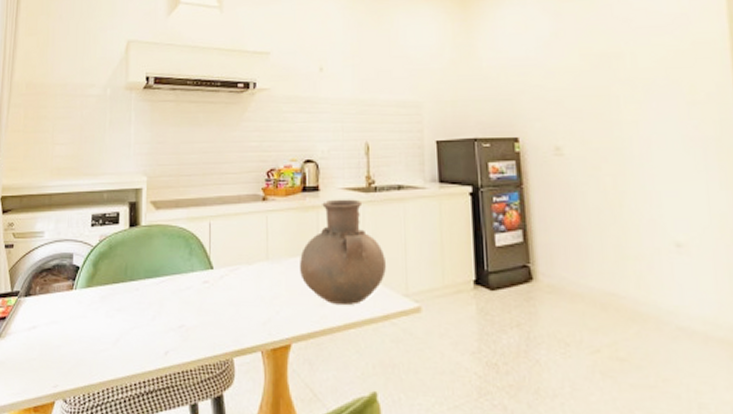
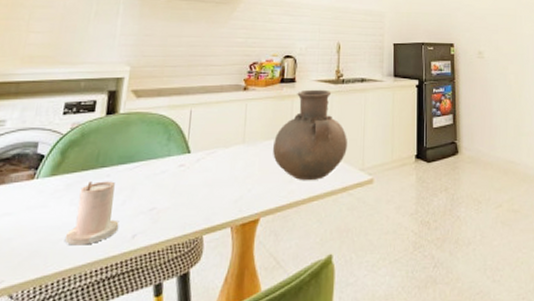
candle: none [106,294,152,358] -> present [65,181,119,246]

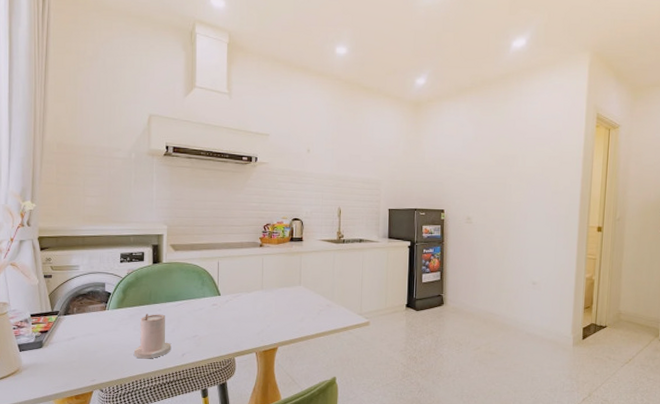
vase: present [273,89,347,180] -> none [286,247,348,320]

